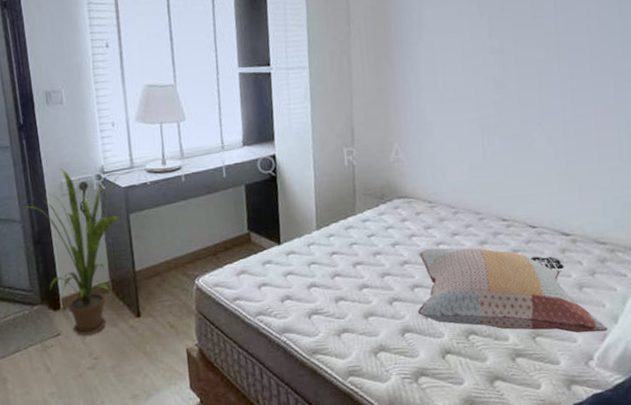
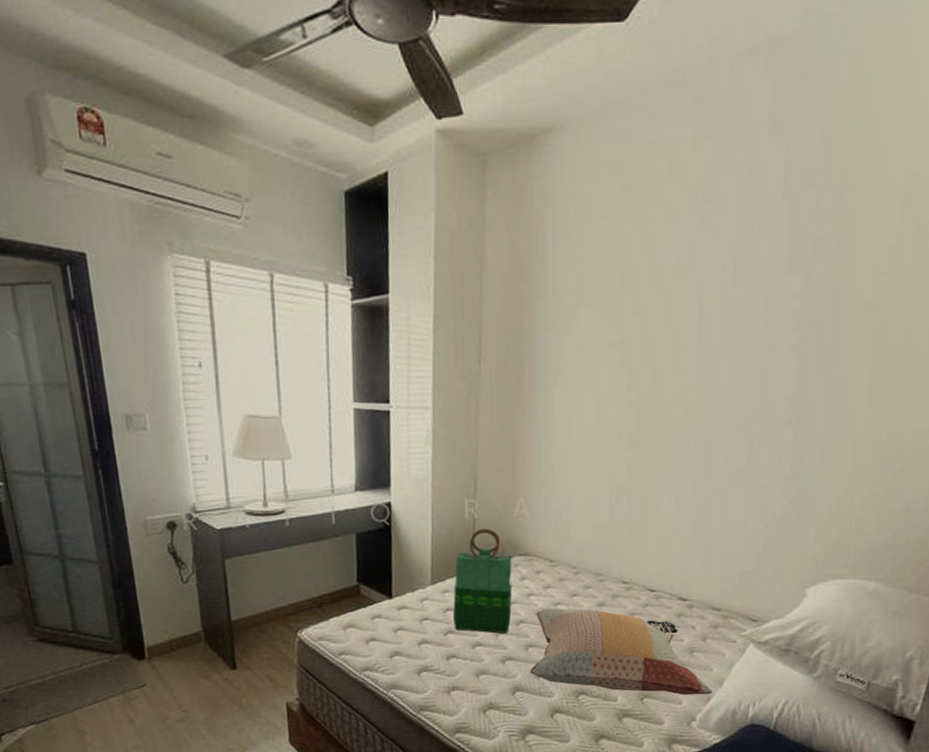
house plant: present [21,169,121,335] -> none [98,505,215,687]
tote bag: none [338,174,395,275] -> present [453,528,513,634]

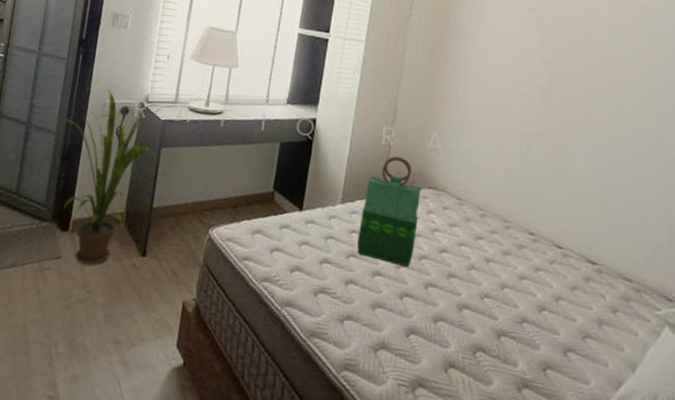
house plant: none [98,505,215,687] -> present [60,89,162,265]
decorative pillow: present [530,608,712,696] -> none [427,246,623,380]

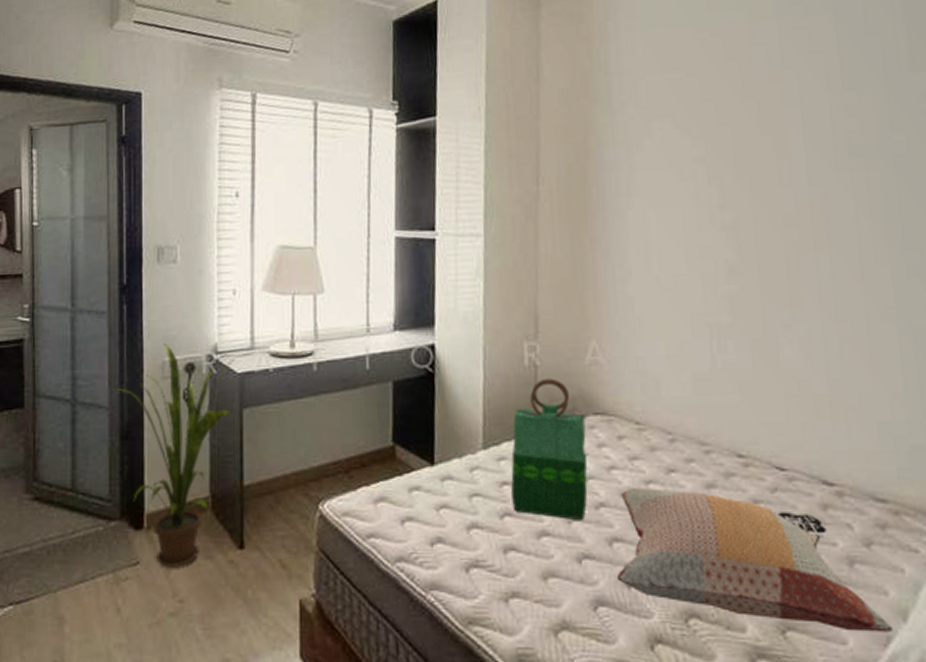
decorative pillow: none [427,246,623,380] -> present [616,487,893,633]

